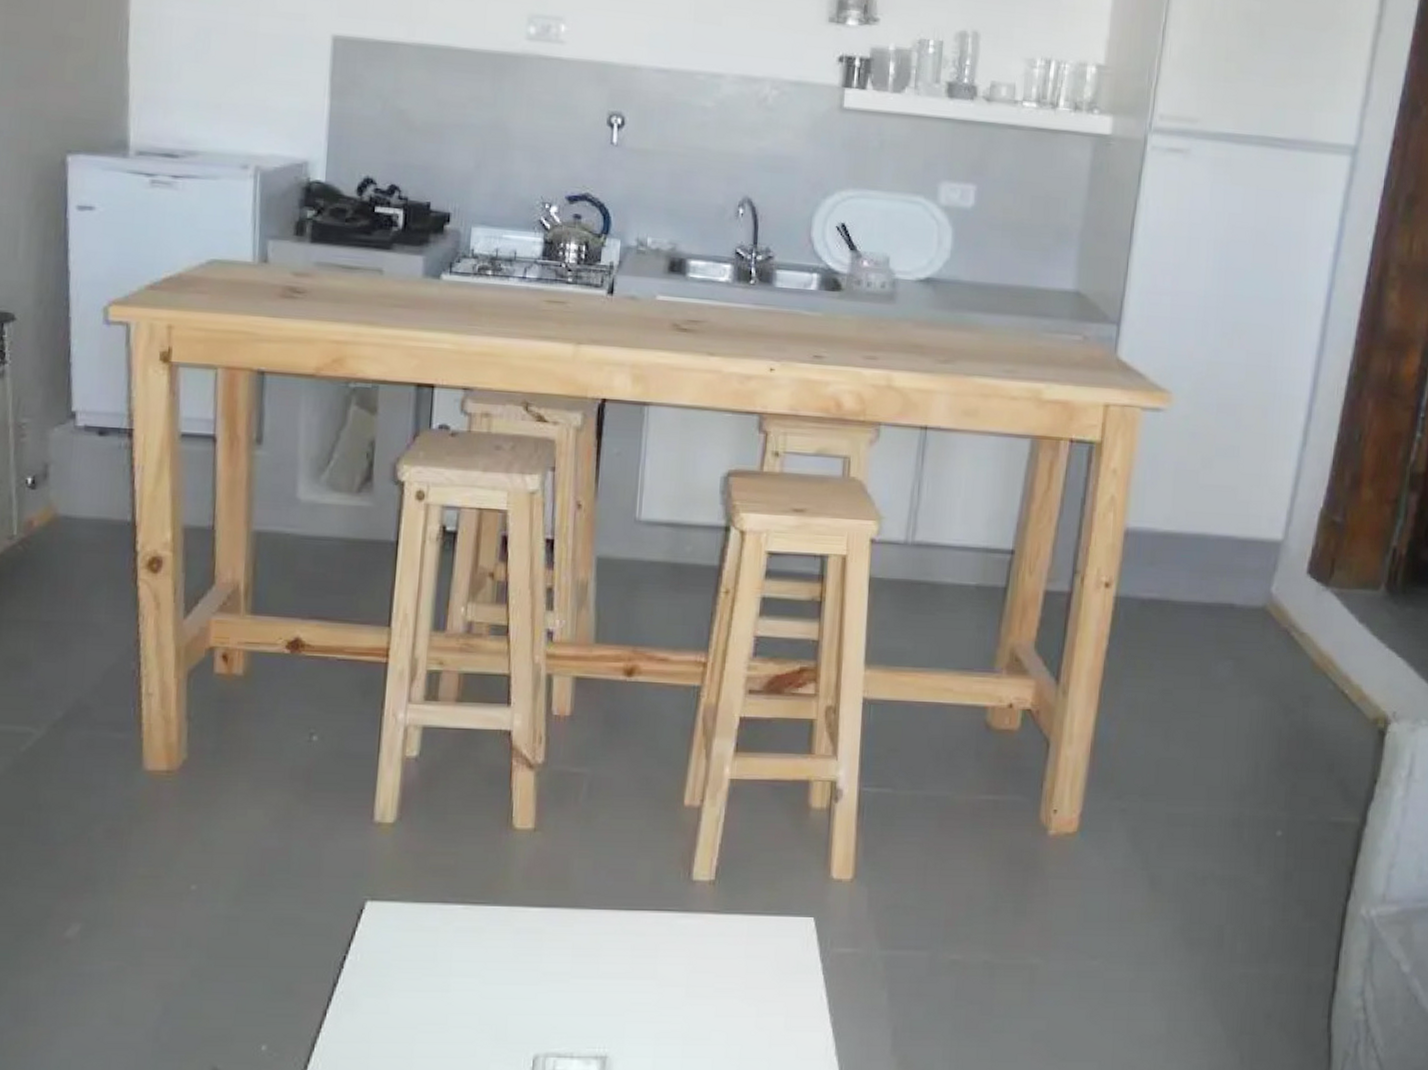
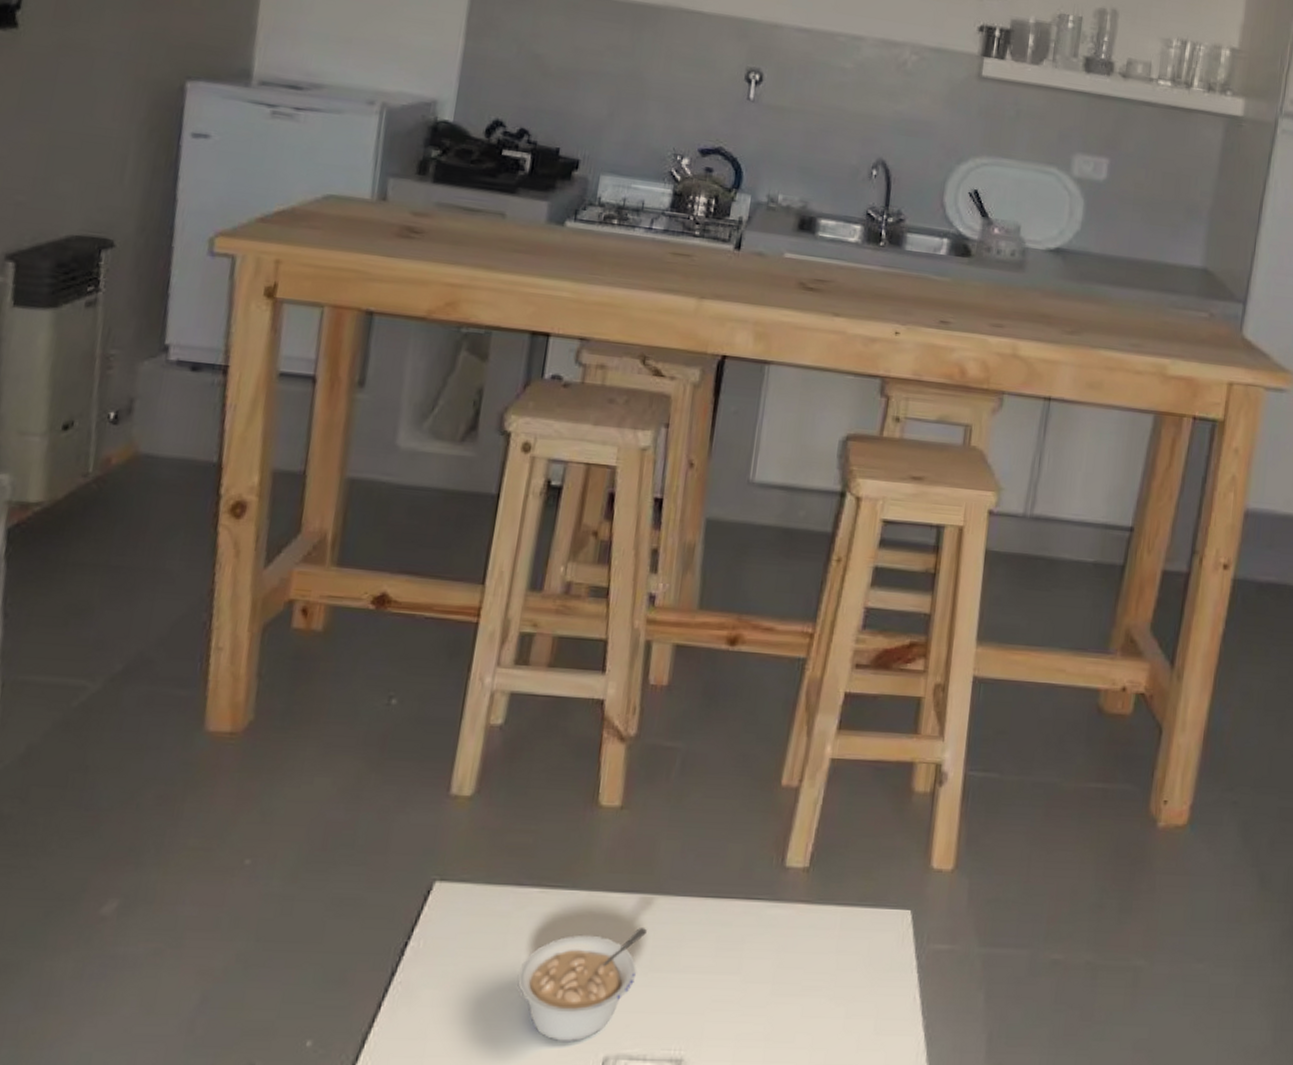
legume: none [449,939,566,1042] -> present [517,928,647,1041]

